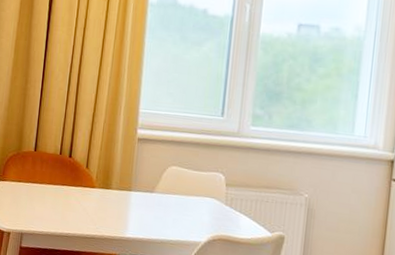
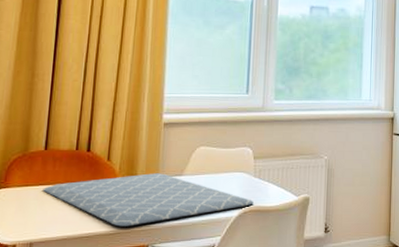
placemat: none [32,183,224,235] -> present [43,173,254,227]

